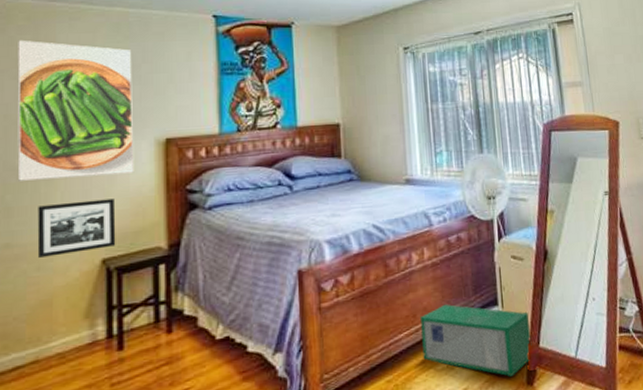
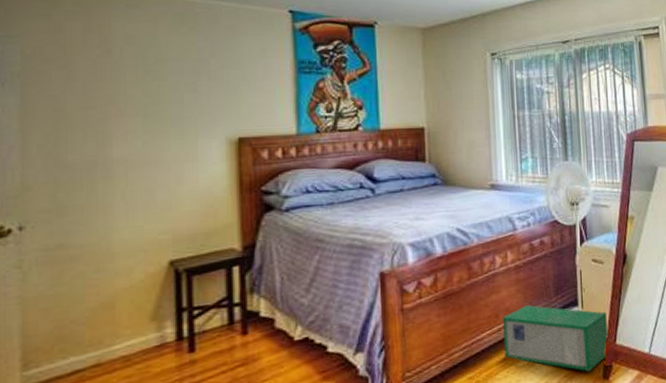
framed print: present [17,39,134,181] -> none [66,26,204,179]
picture frame: present [37,198,116,258] -> none [95,199,185,259]

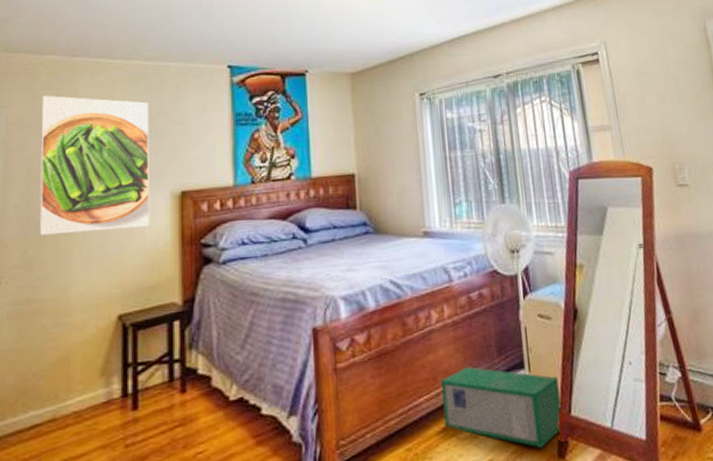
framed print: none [66,26,204,179] -> present [39,95,151,236]

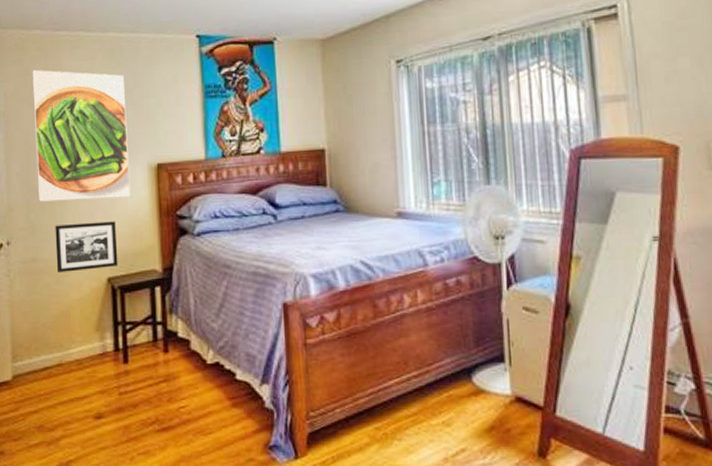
picture frame: none [56,253,132,313] -> present [55,221,118,272]
storage bin: present [441,366,563,448] -> none [413,354,546,444]

